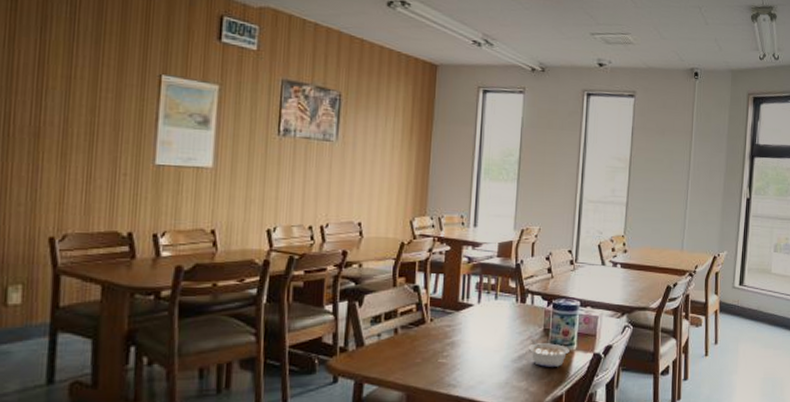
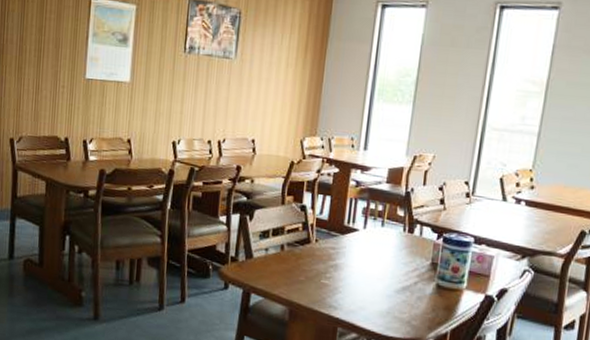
legume: present [528,339,570,367] -> none [413,271,459,304]

